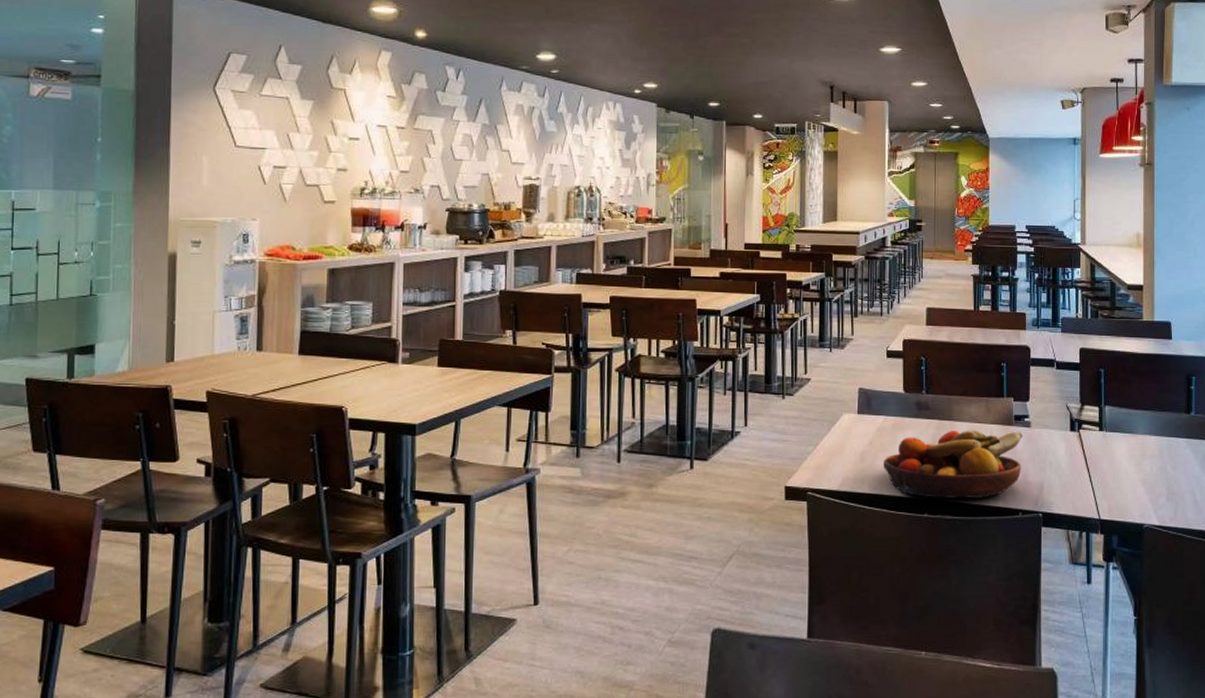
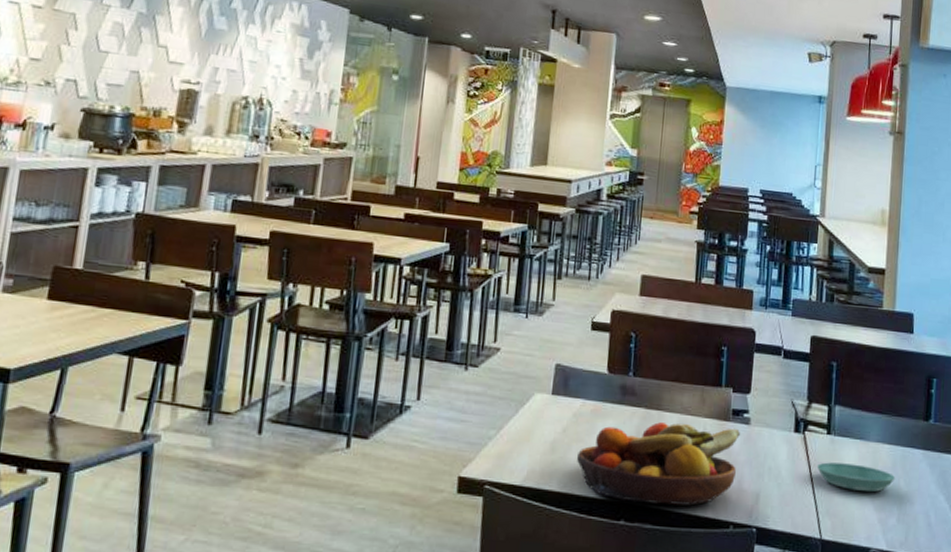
saucer: none [1091,454,1163,476] -> present [816,462,896,492]

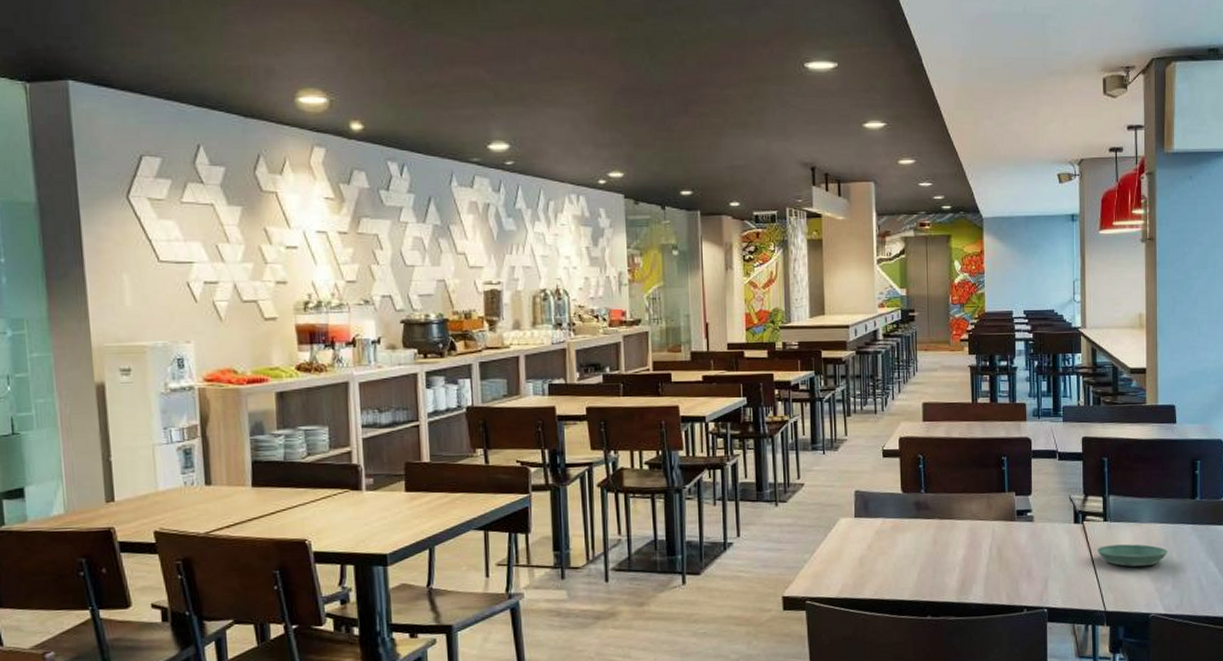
fruit bowl: present [577,422,741,506] -> none [884,527,1027,600]

